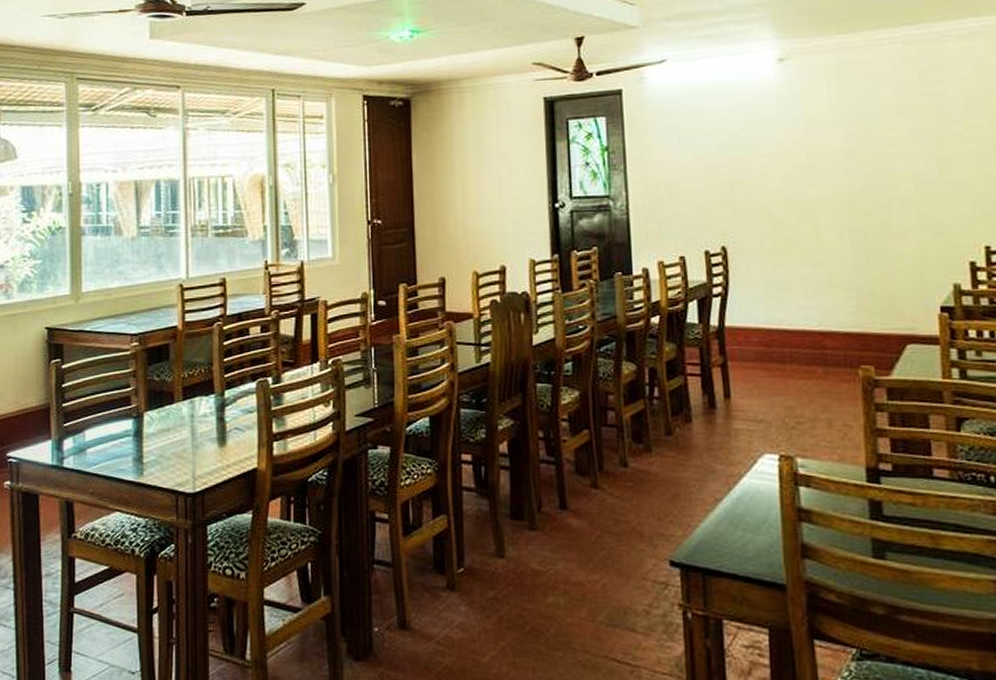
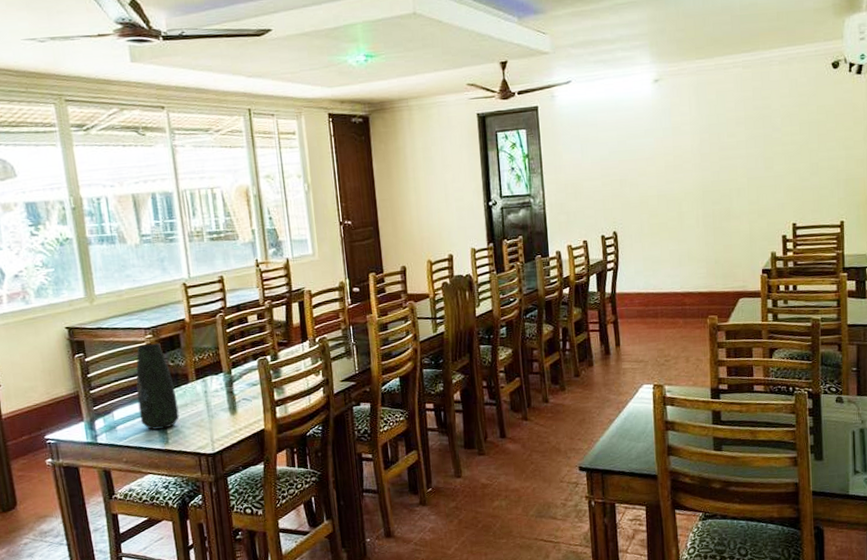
vase: none [113,352,159,458] -> present [136,343,180,431]

